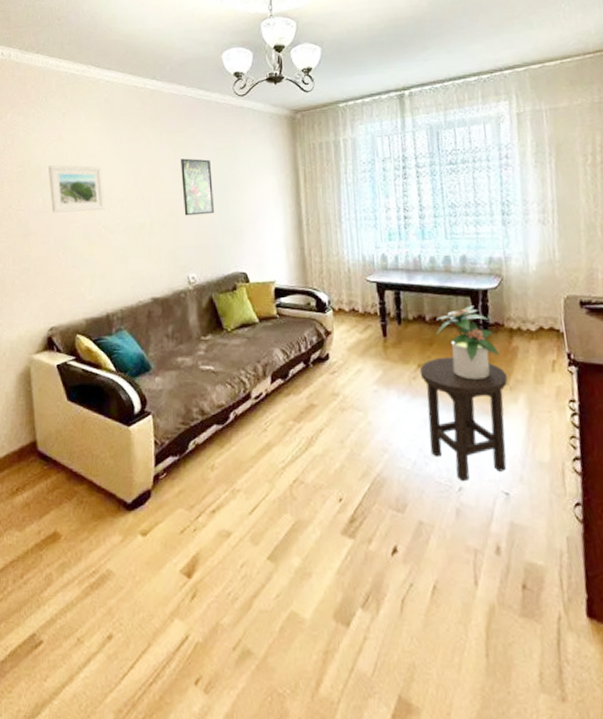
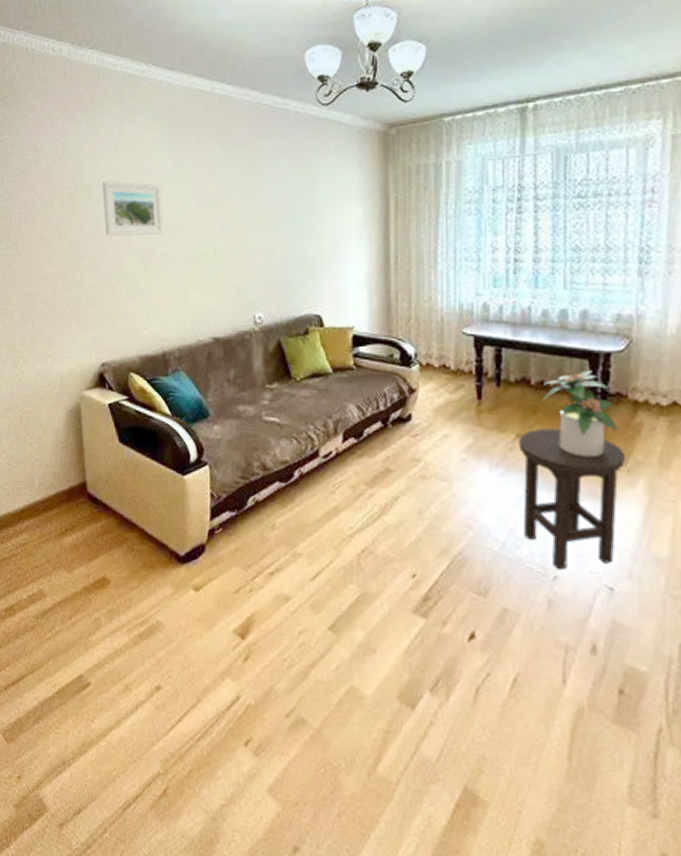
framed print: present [181,158,214,216] -> none [251,178,287,246]

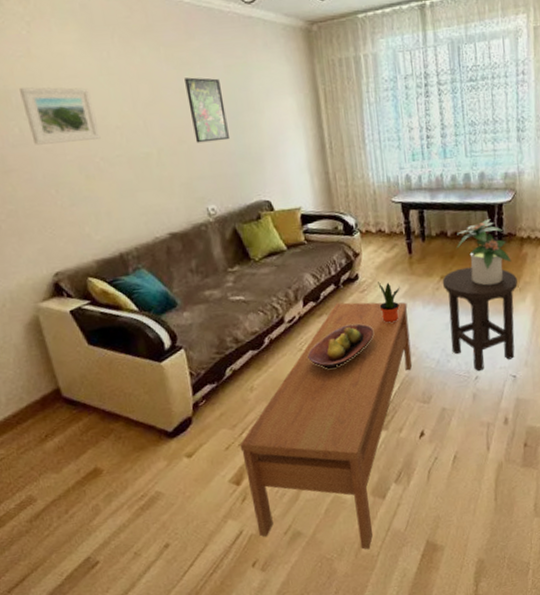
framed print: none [251,178,287,246] -> present [185,77,229,143]
coffee table: none [251,445,469,773] -> present [239,302,413,550]
fruit bowl: none [340,473,424,525] -> present [307,323,374,370]
potted plant: none [433,428,462,482] -> present [378,282,400,323]

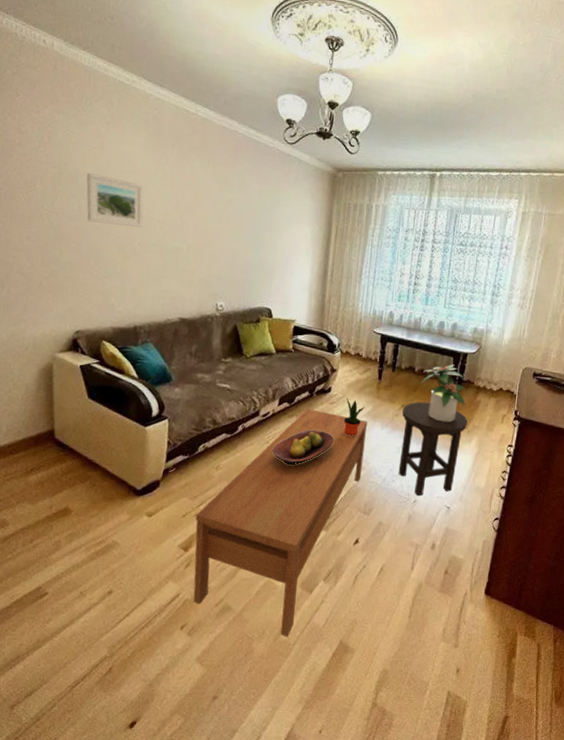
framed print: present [185,77,229,143] -> none [220,193,252,251]

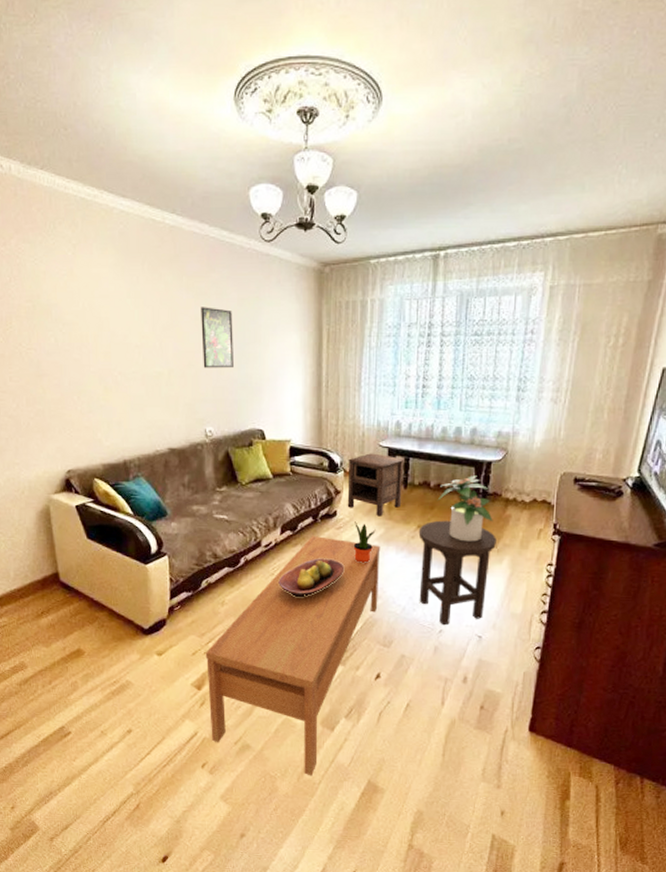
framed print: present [86,172,144,227] -> none [60,302,121,355]
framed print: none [220,193,252,251] -> present [201,307,234,369]
nightstand: none [341,338,394,395] -> present [347,453,404,517]

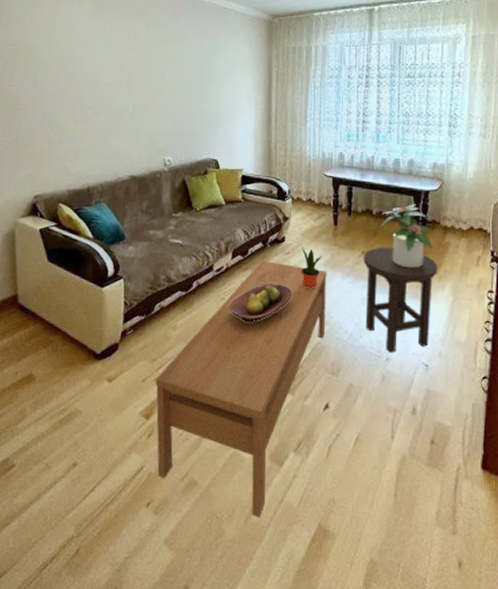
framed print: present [201,307,234,369] -> none [164,51,193,104]
nightstand: present [347,453,404,517] -> none [295,182,348,243]

